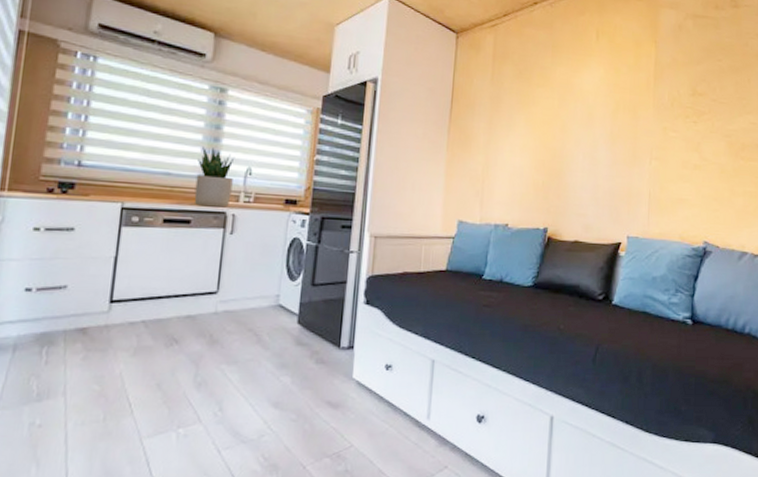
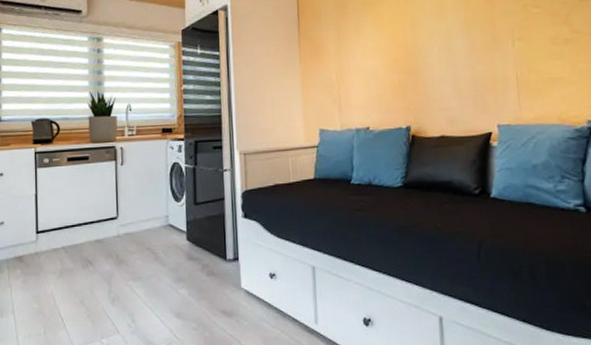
kettle: none [119,169,160,201] -> present [30,118,61,146]

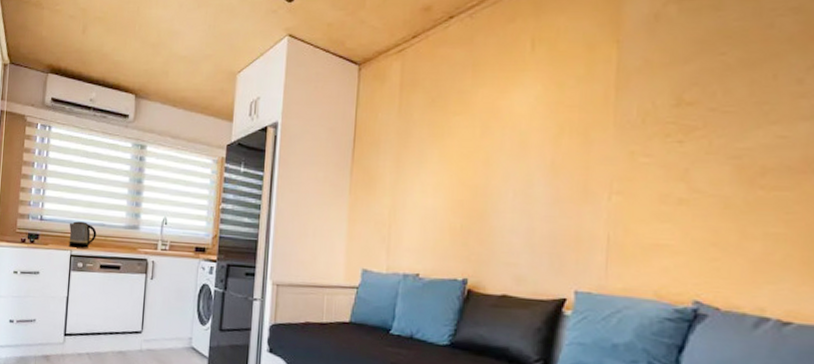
planter: present [87,91,118,144] -> none [122,200,154,255]

